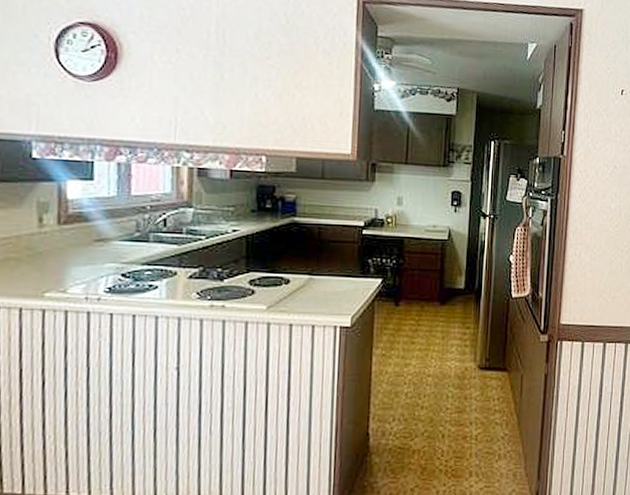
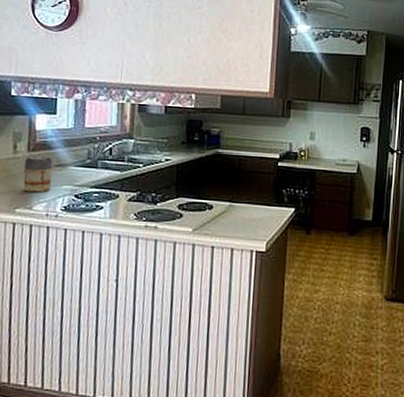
canister: none [53,229,92,273] -> present [23,155,53,193]

